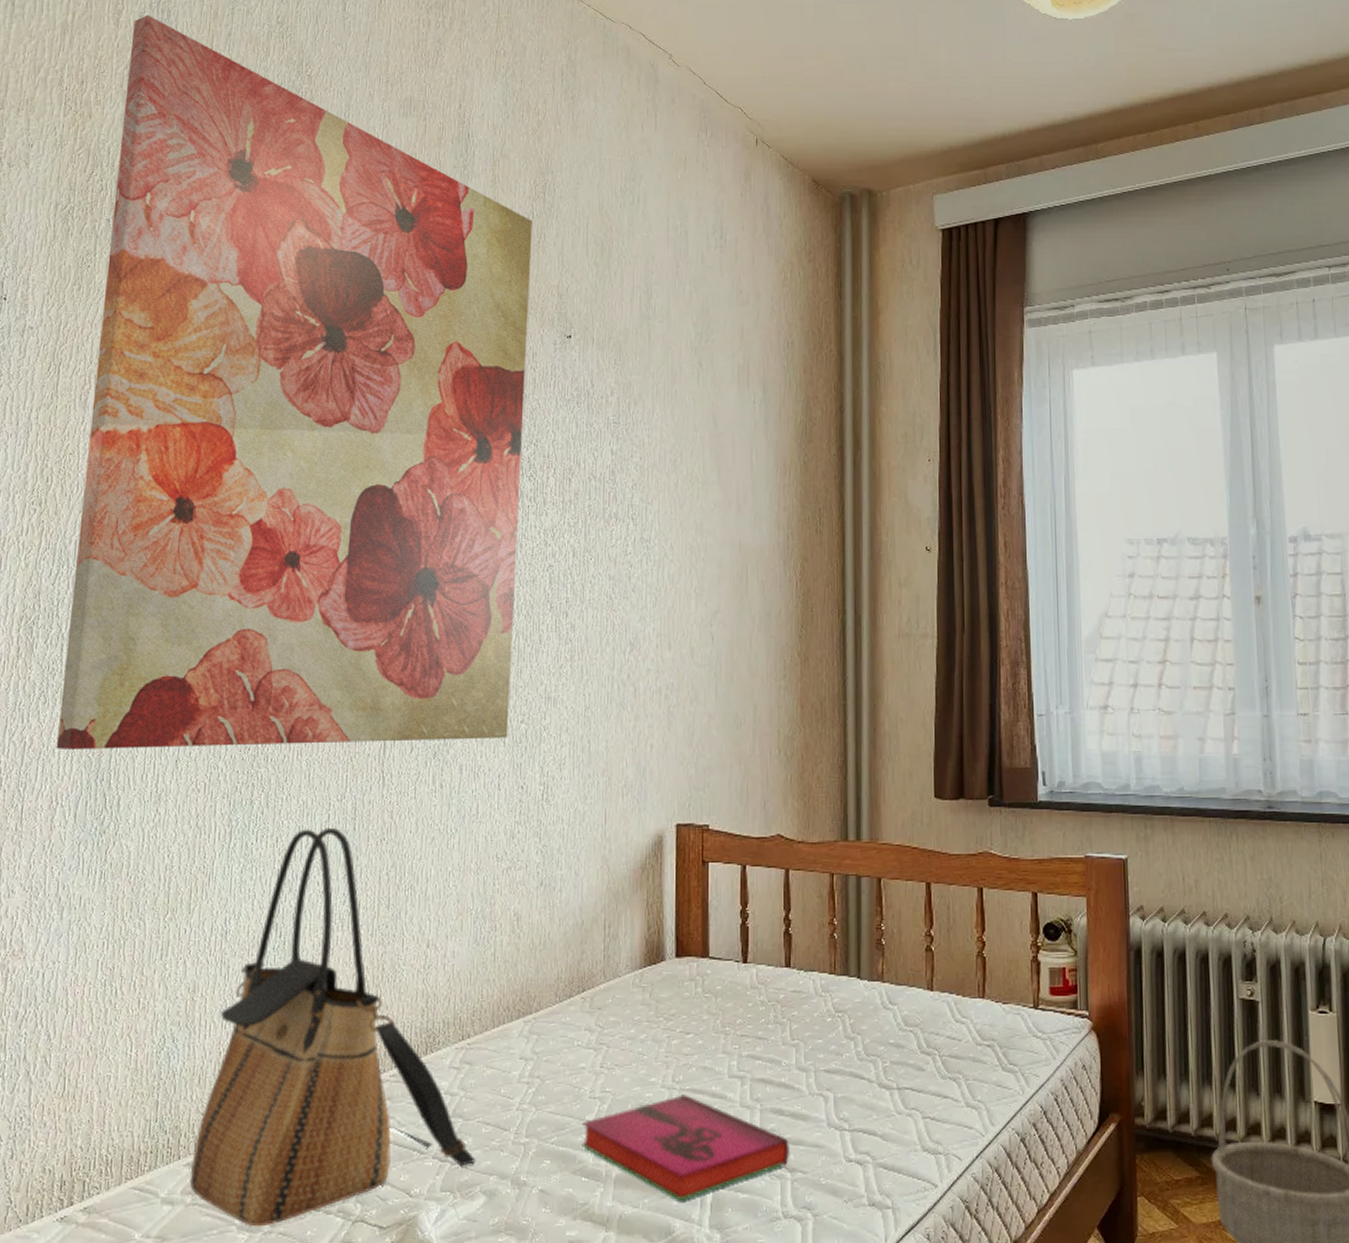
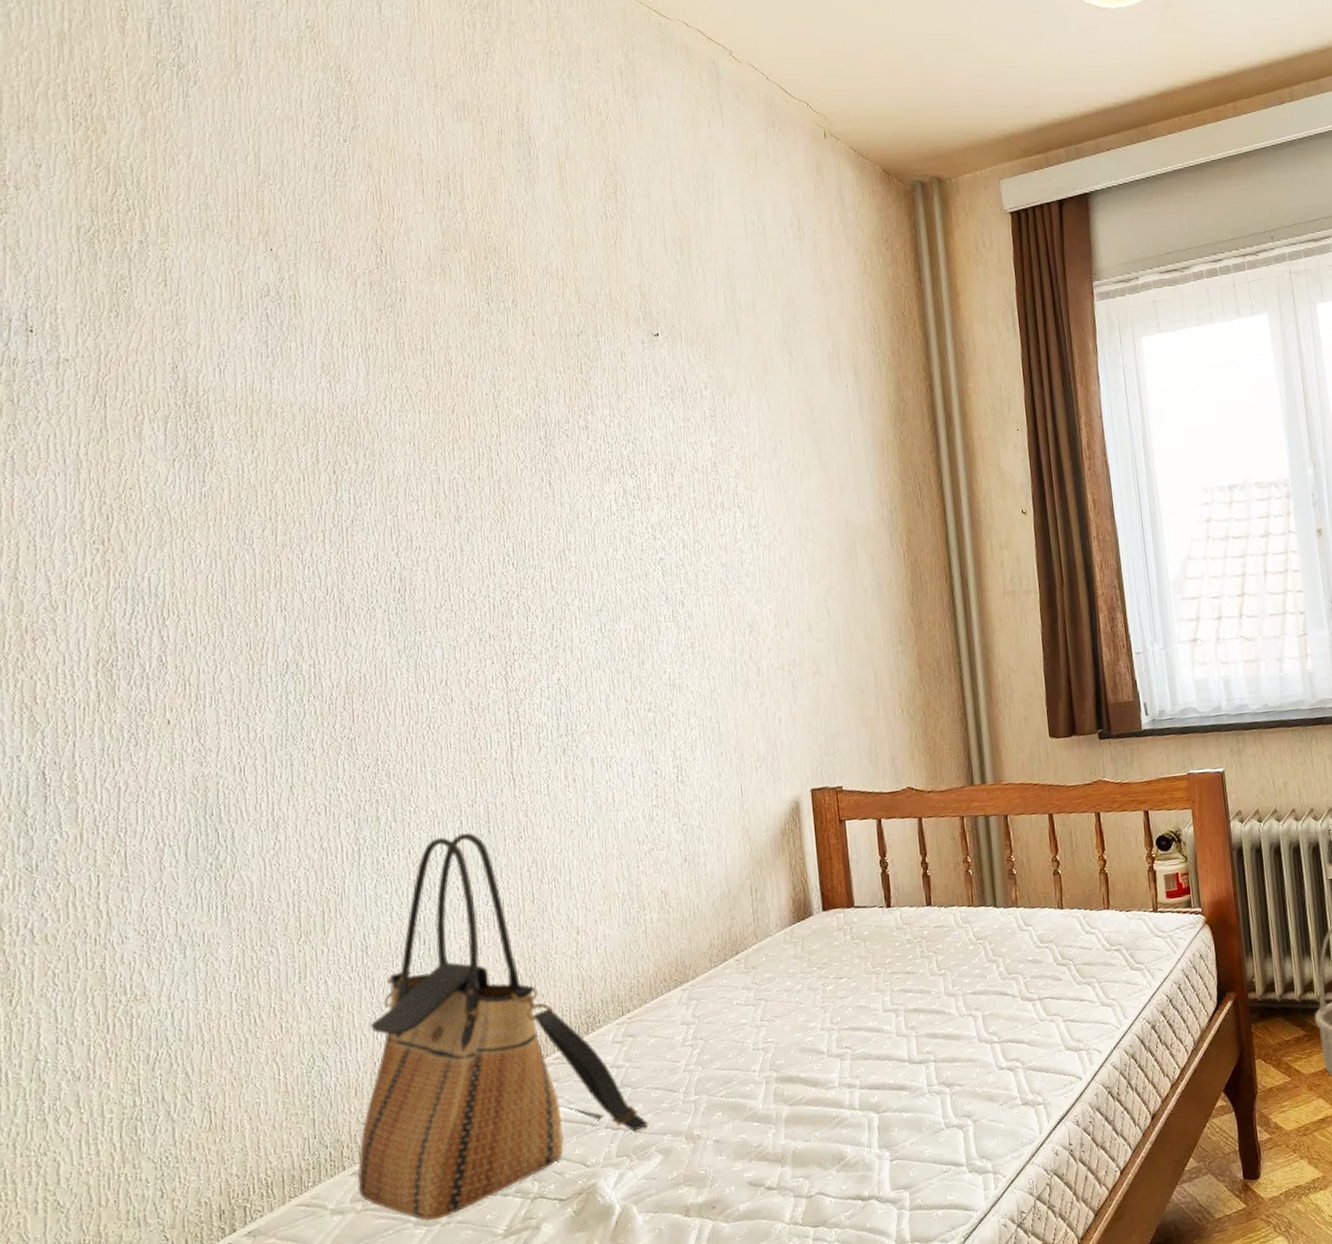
wall art: present [56,15,532,751] -> none [142,21,637,790]
hardback book: present [582,1094,791,1201] -> none [749,1033,947,1129]

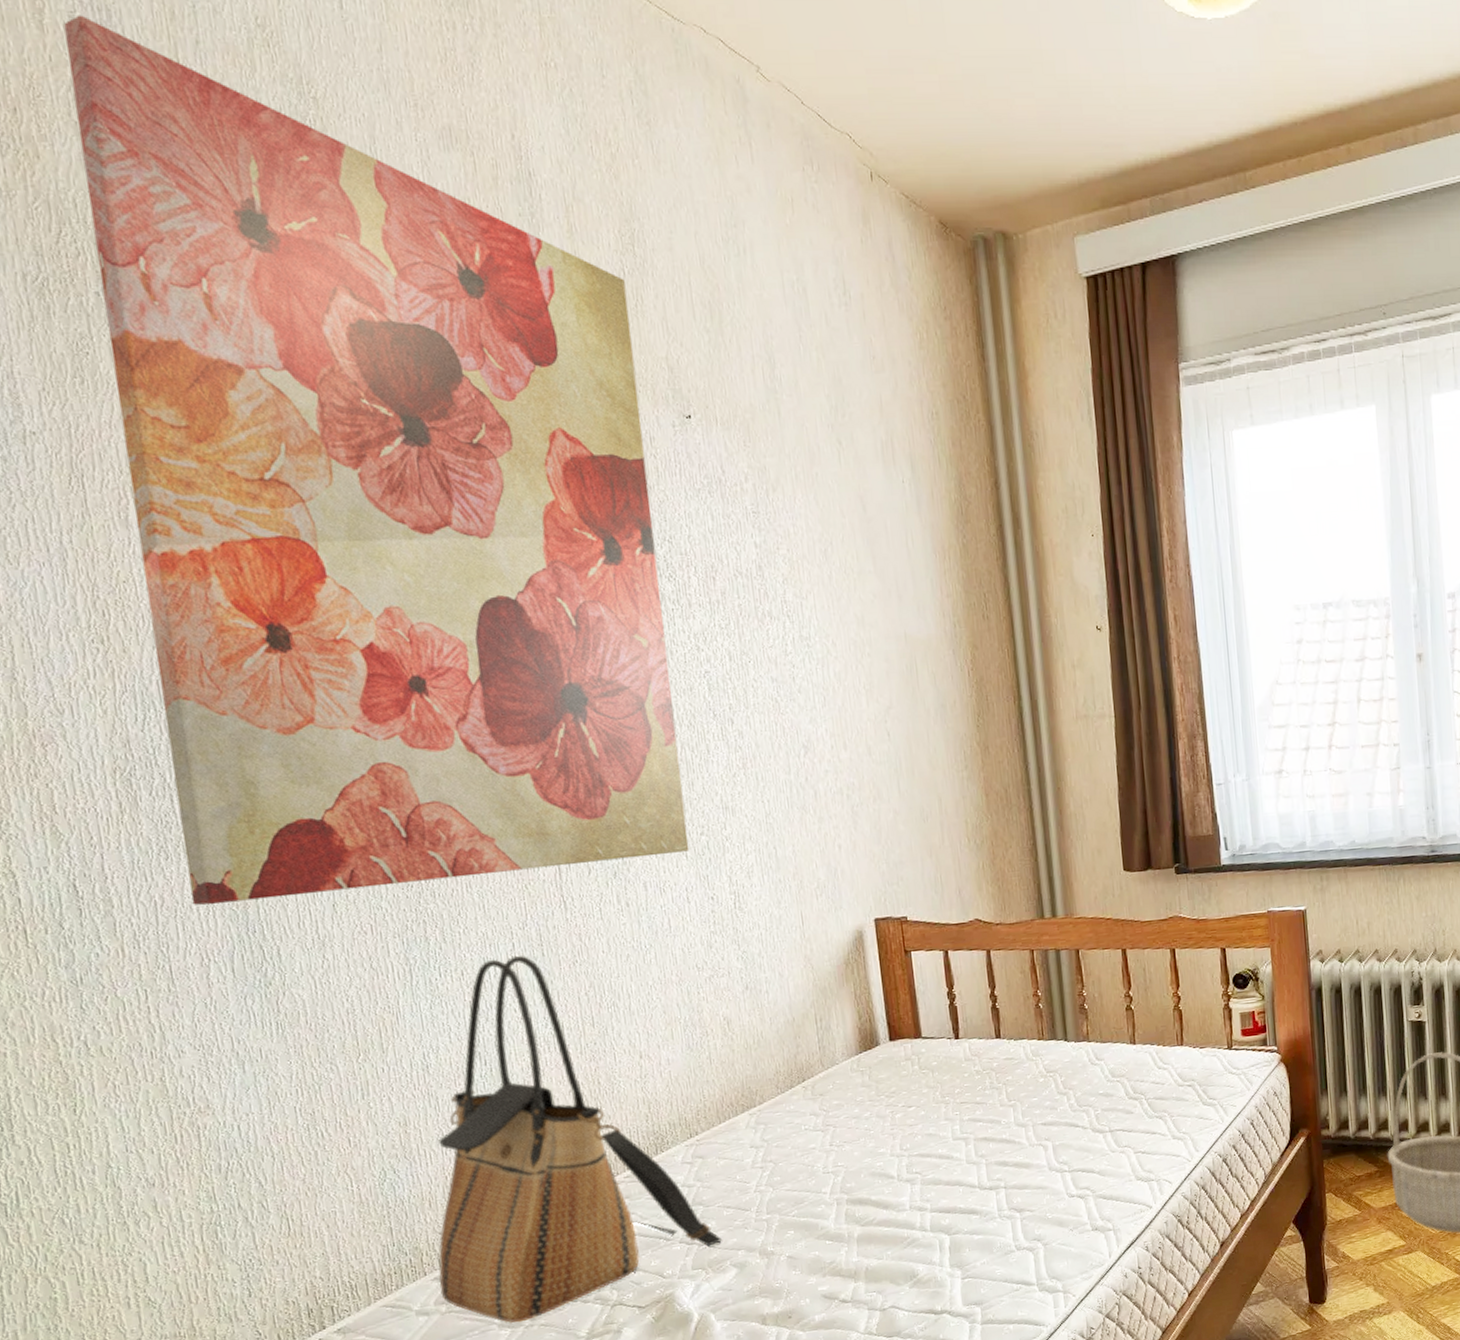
wall art: none [142,21,637,790] -> present [63,15,690,905]

